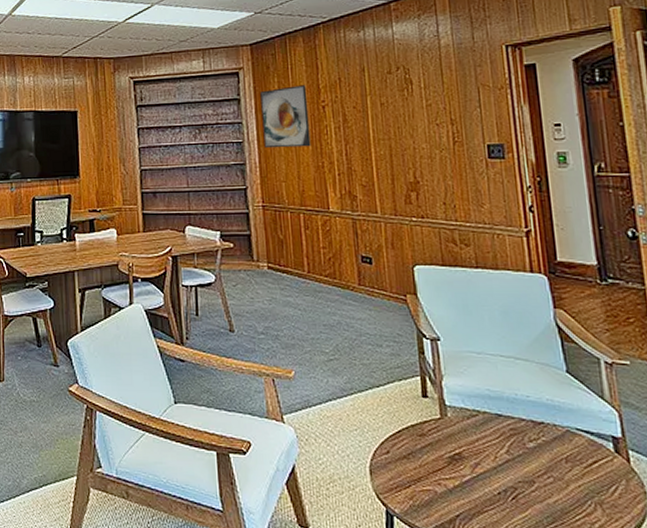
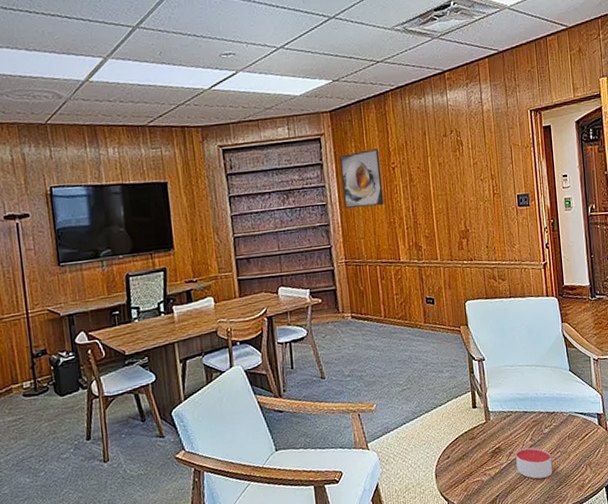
candle: none [484,461,542,507] -> present [516,447,553,479]

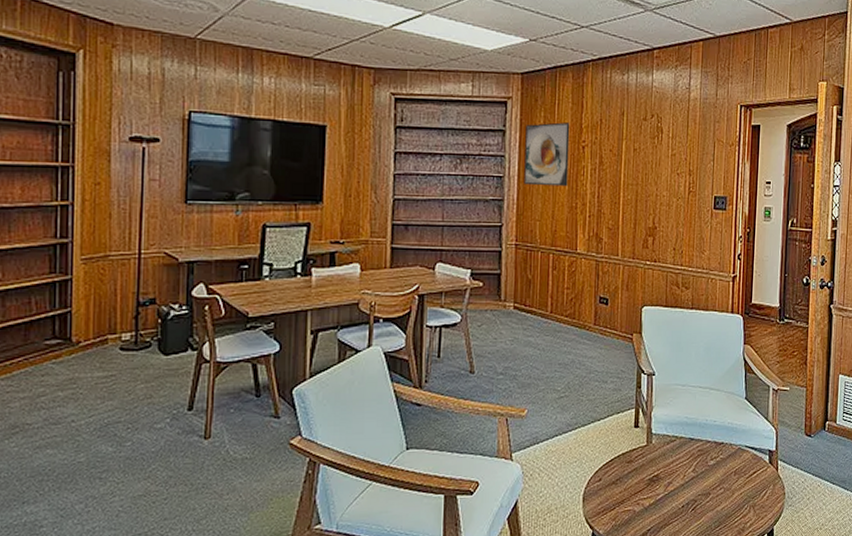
candle: present [516,447,553,479] -> none [674,479,713,516]

